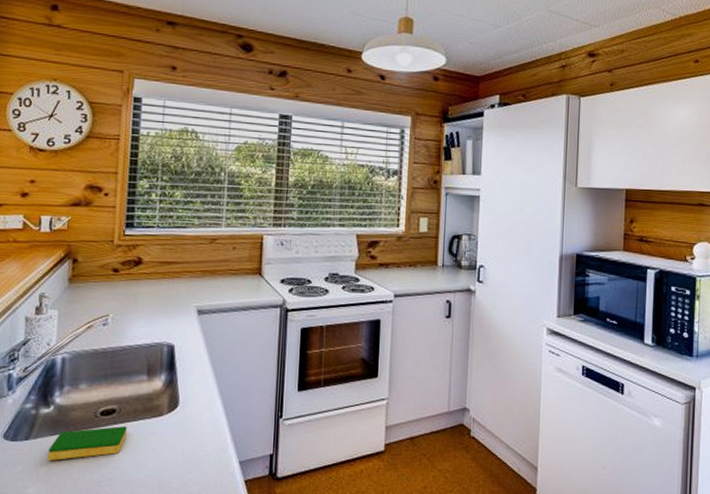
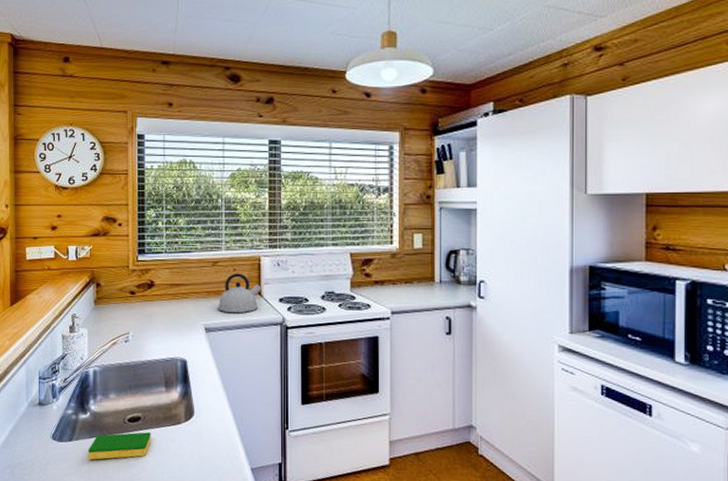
kettle: none [213,251,264,295] -> present [218,273,263,314]

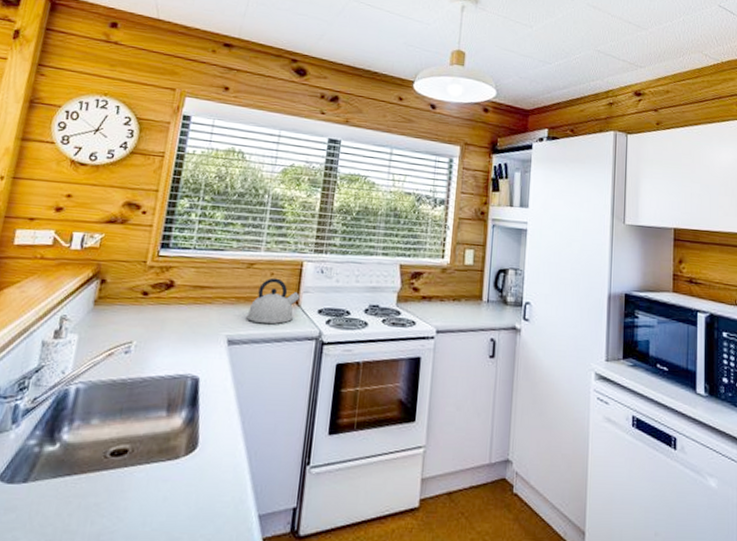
dish sponge: present [88,432,151,460] -> none [44,469,138,508]

